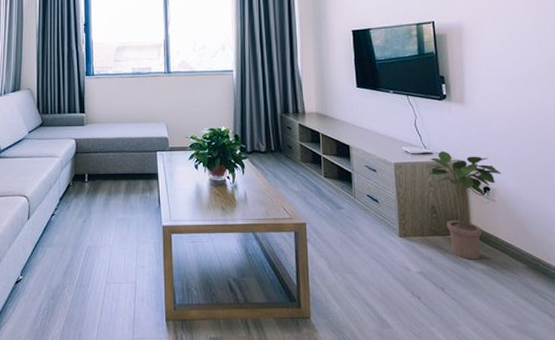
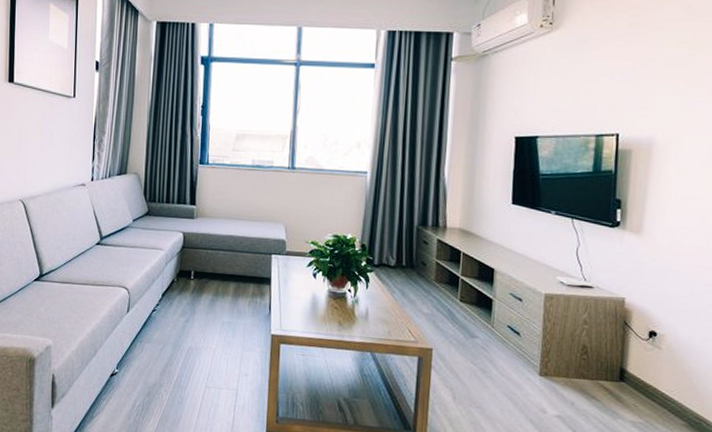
potted plant: present [425,150,502,260] -> none [581,285,674,410]

